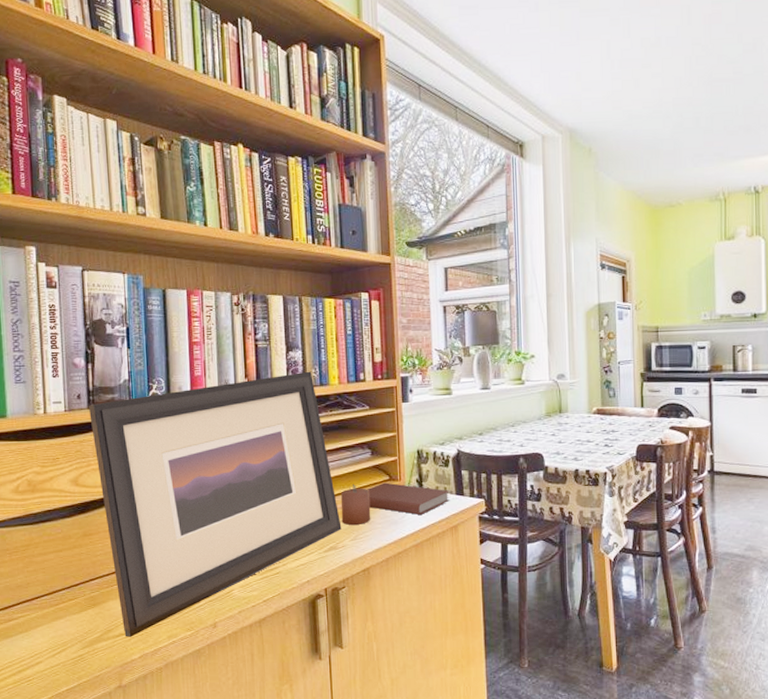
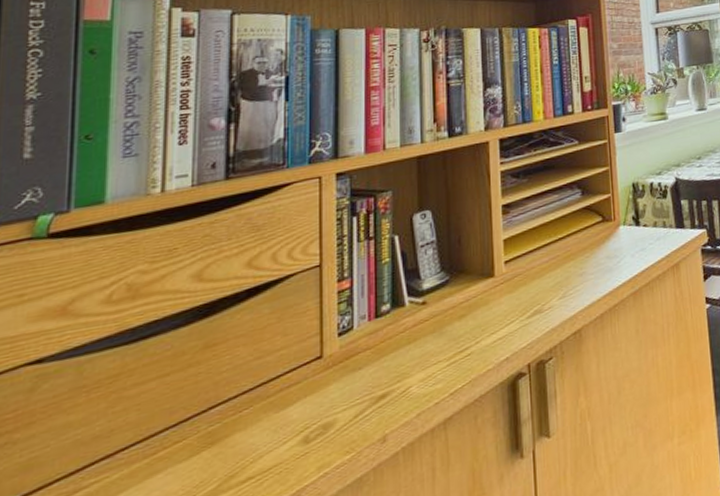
picture frame: present [88,371,342,637] -> none [225,108,548,481]
candle: present [340,483,371,525] -> none [546,230,582,281]
book: present [367,482,450,516] -> none [578,224,669,258]

